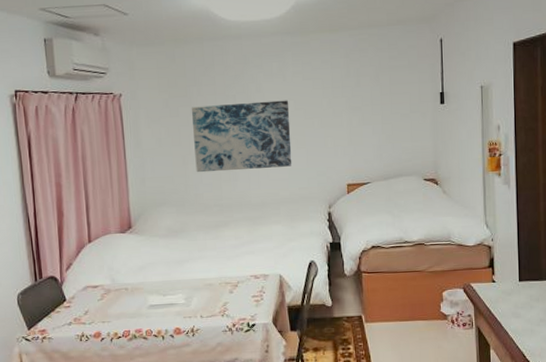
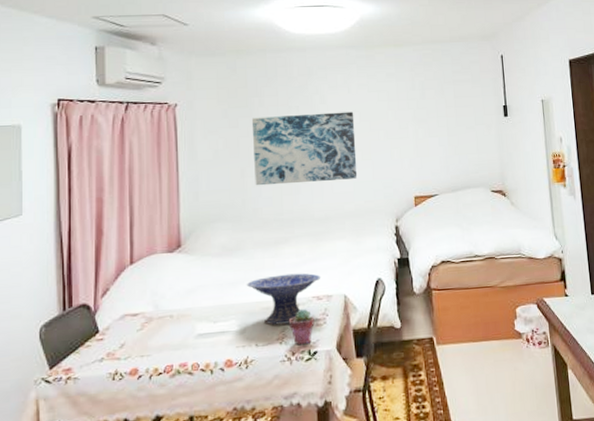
decorative bowl: none [190,254,258,300] -> present [246,273,321,325]
potted succulent: none [229,286,253,318] -> present [288,309,315,345]

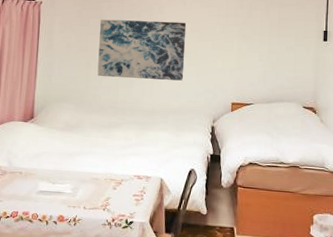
decorative bowl: present [246,273,321,325] -> none [81,153,143,195]
potted succulent: present [288,309,315,345] -> none [112,184,134,215]

